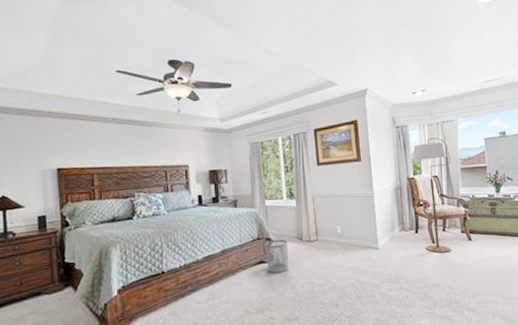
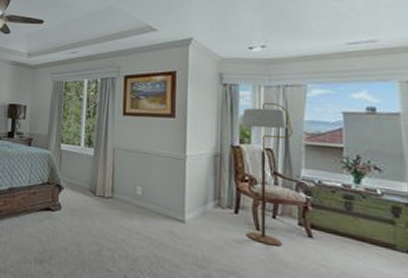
waste bin: present [264,239,289,274] -> none [53,187,79,226]

